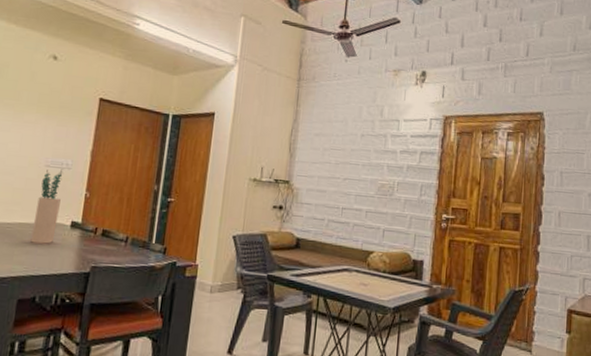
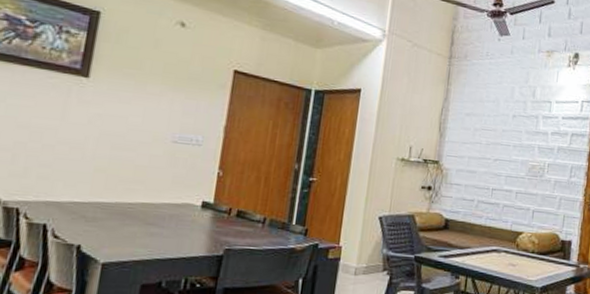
vase: present [30,168,64,244] -> none [155,145,193,226]

